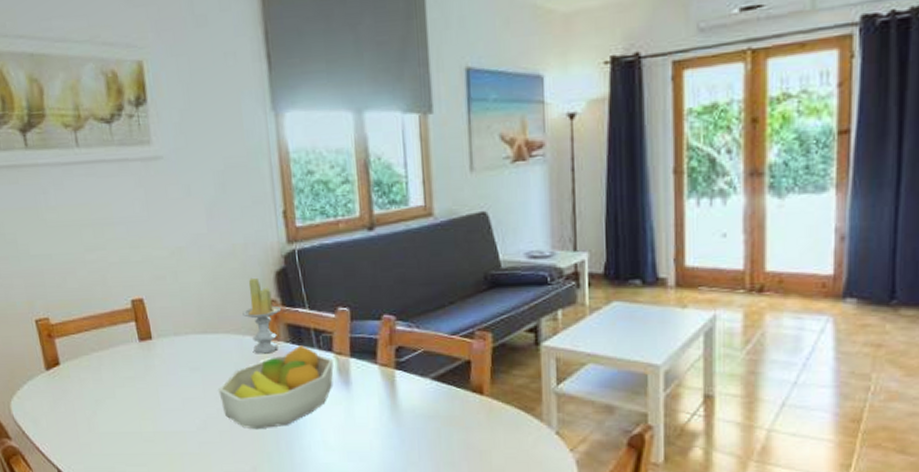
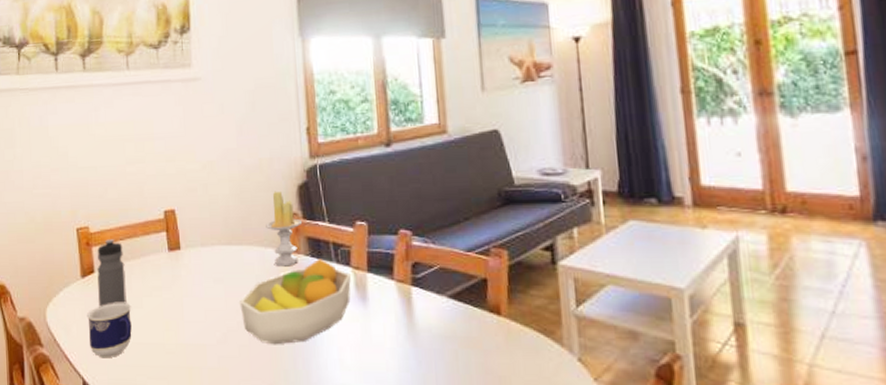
cup: none [56,394,106,449] -> present [87,303,132,359]
water bottle: none [61,330,98,399] -> present [97,239,127,307]

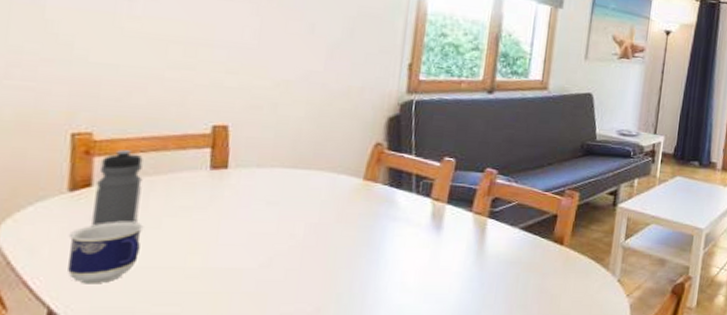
fruit bowl: present [239,259,351,345] -> none [295,189,429,269]
candle: present [266,190,303,267] -> none [343,119,387,194]

